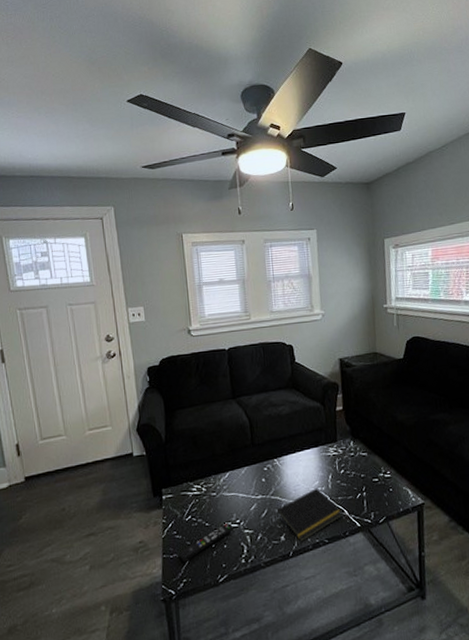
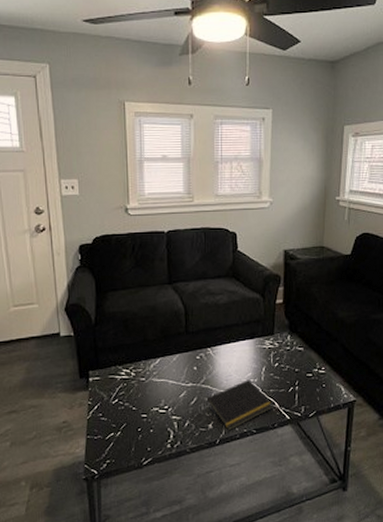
remote control: present [179,522,233,563] -> none [103,408,161,445]

